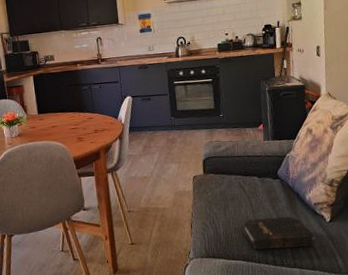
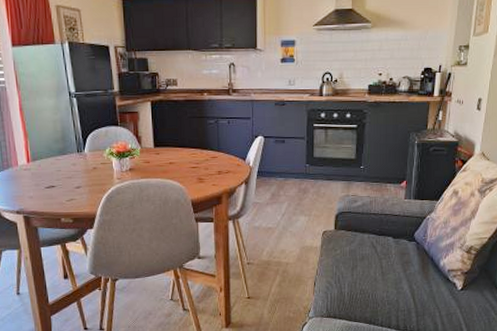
hardback book: present [242,215,315,250] -> none [368,280,443,314]

